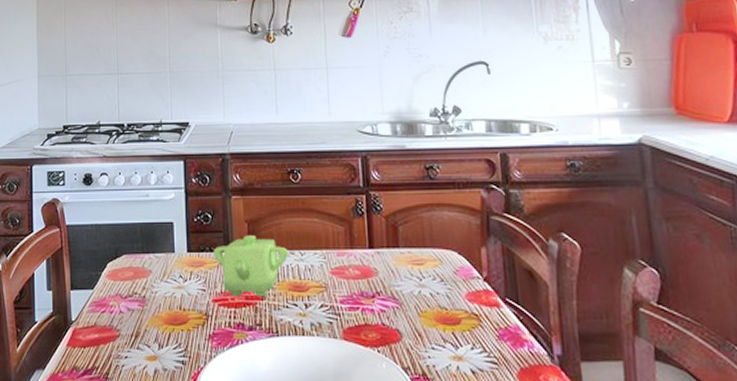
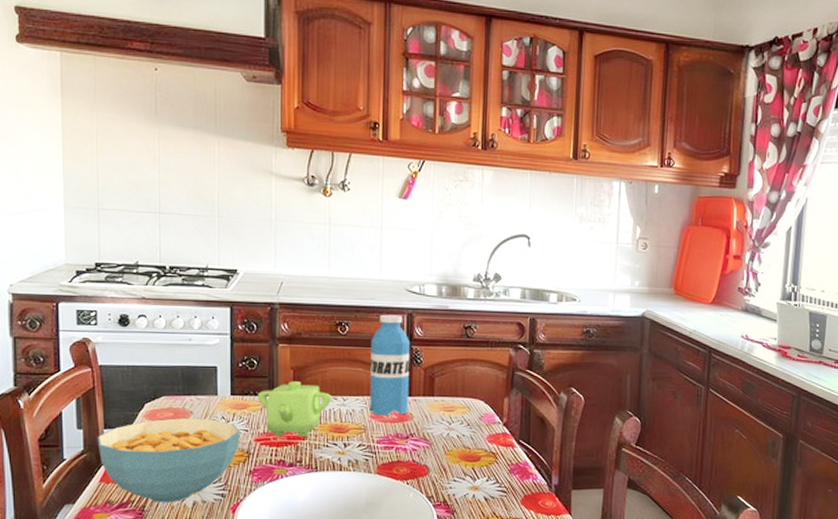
cereal bowl: none [65,278,198,370] -> present [97,418,240,503]
water bottle: none [325,158,372,272] -> present [369,314,411,416]

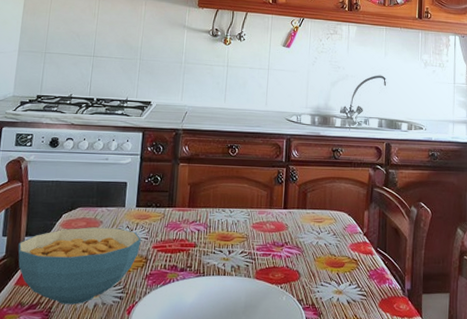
teapot: present [257,381,331,438] -> none [158,195,221,245]
water bottle: present [369,314,411,416] -> none [252,139,288,226]

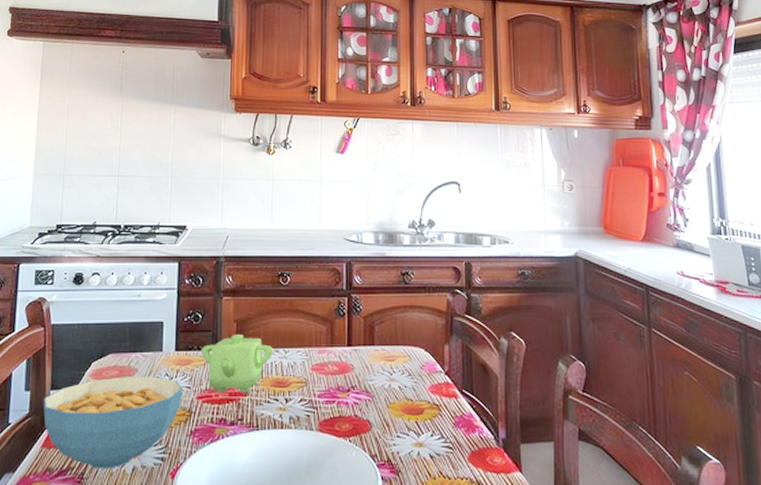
teapot: none [158,195,221,245] -> present [200,334,273,393]

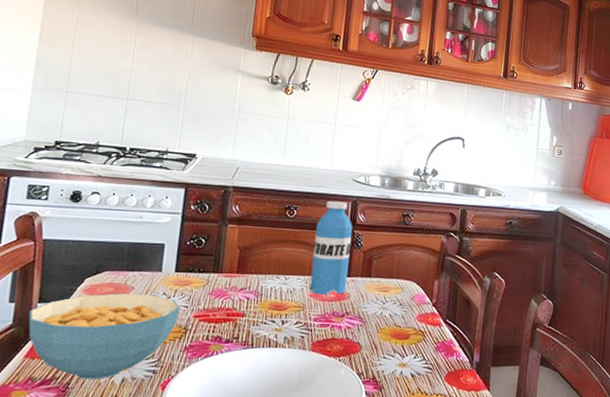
teapot: present [200,334,273,393] -> none [201,260,274,314]
water bottle: none [310,263,350,368] -> present [309,200,353,295]

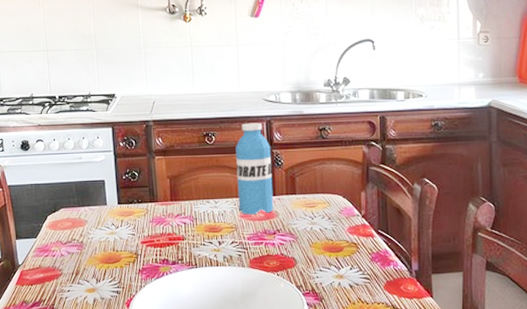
cereal bowl: present [28,293,180,379] -> none [11,226,129,301]

